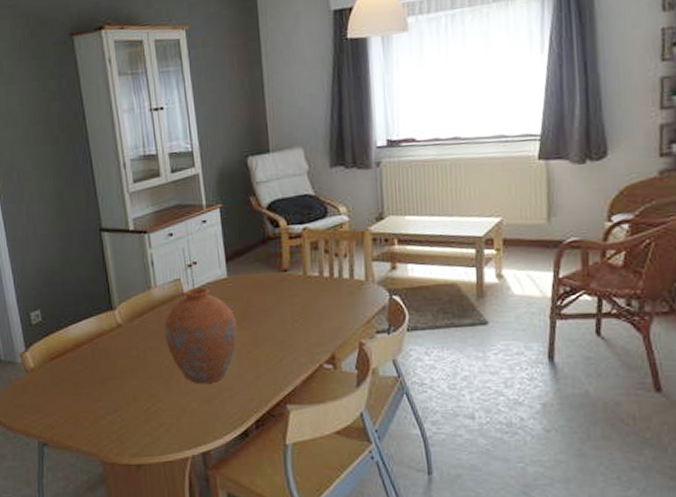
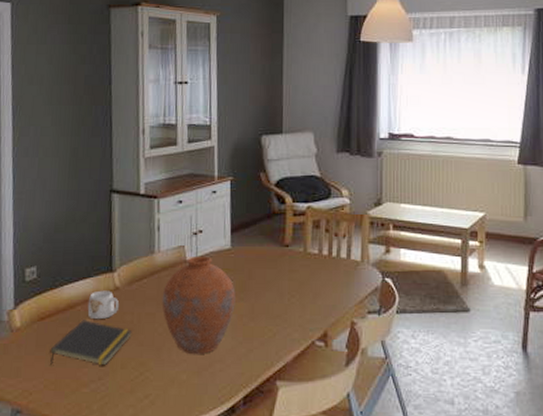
notepad: none [64,357,140,401] -> present [50,320,132,366]
mug: none [93,328,124,357] -> present [87,290,120,320]

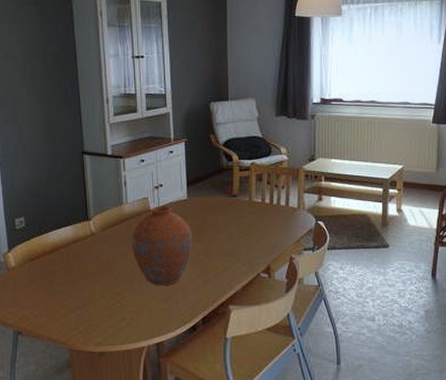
notepad: present [50,320,132,366] -> none [41,260,108,296]
mug: present [87,290,120,320] -> none [69,236,96,260]

